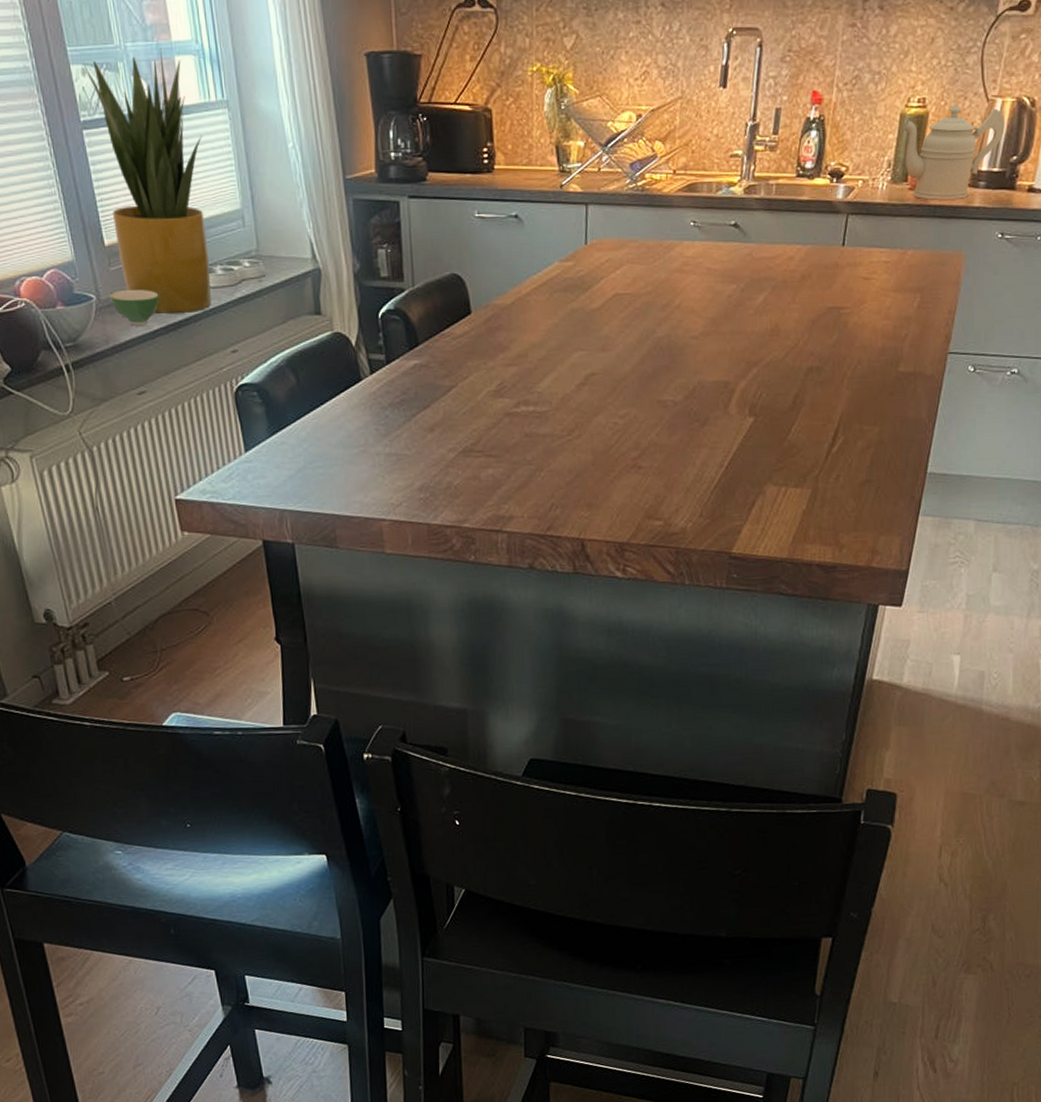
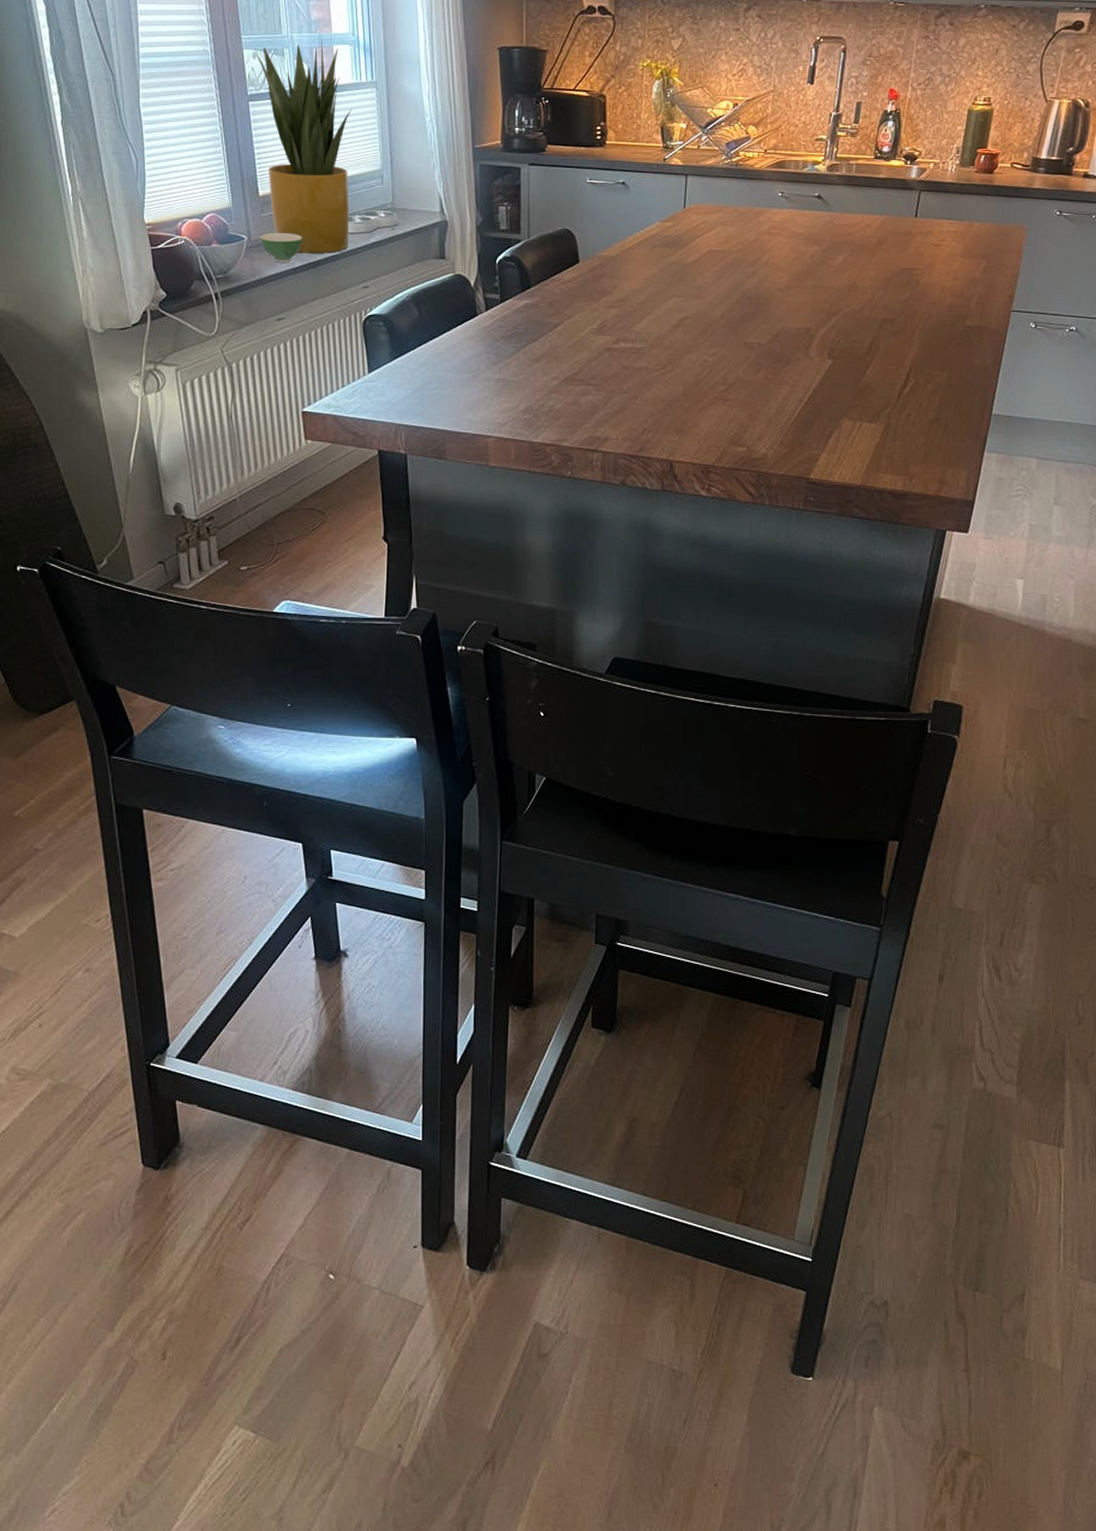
coffeepot: present [902,103,1005,201] -> none [970,103,1062,183]

